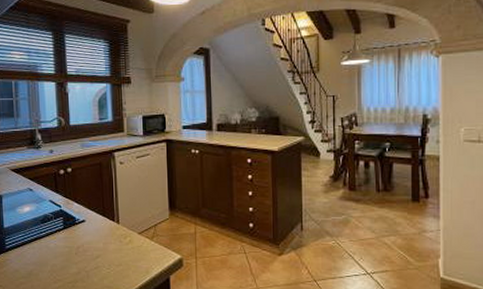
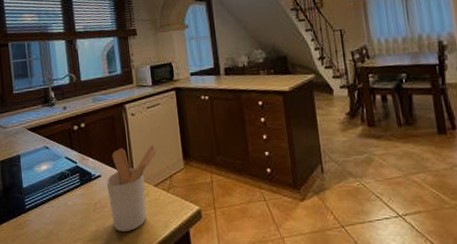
utensil holder: none [90,194,144,275] -> present [106,145,157,231]

